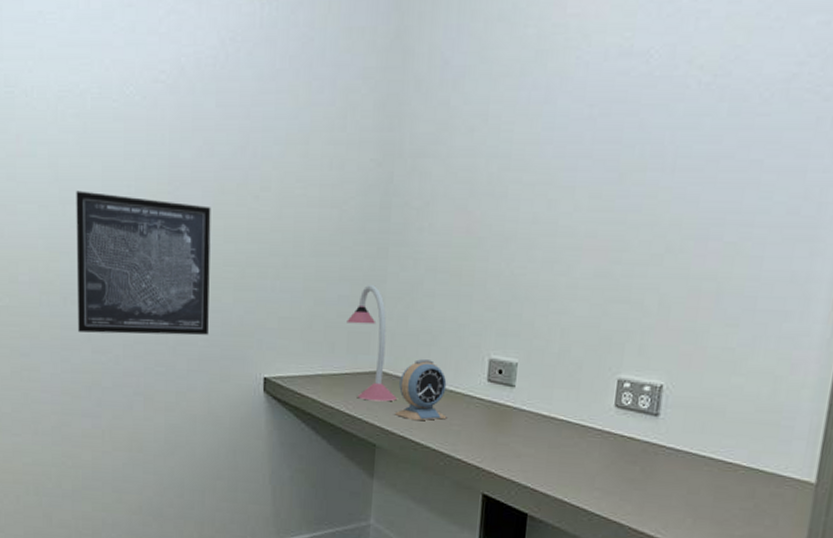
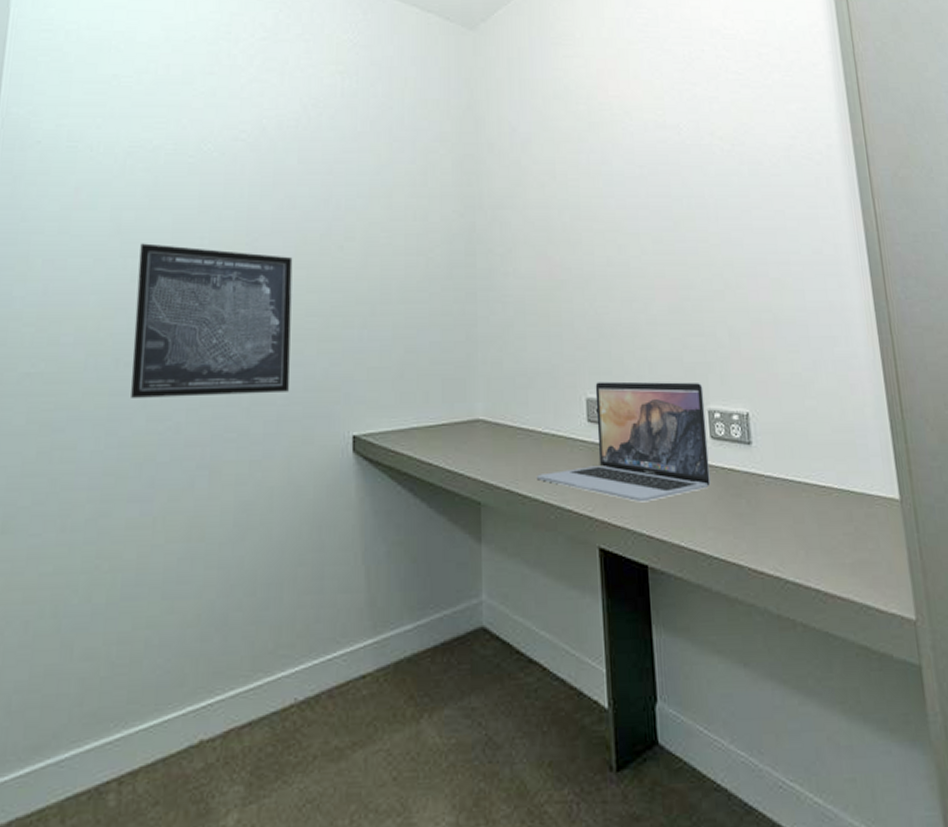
desk lamp: present [346,285,397,402] -> none [440,330,499,453]
alarm clock: present [394,359,447,421] -> none [497,403,552,471]
laptop: none [431,344,617,460] -> present [537,381,711,503]

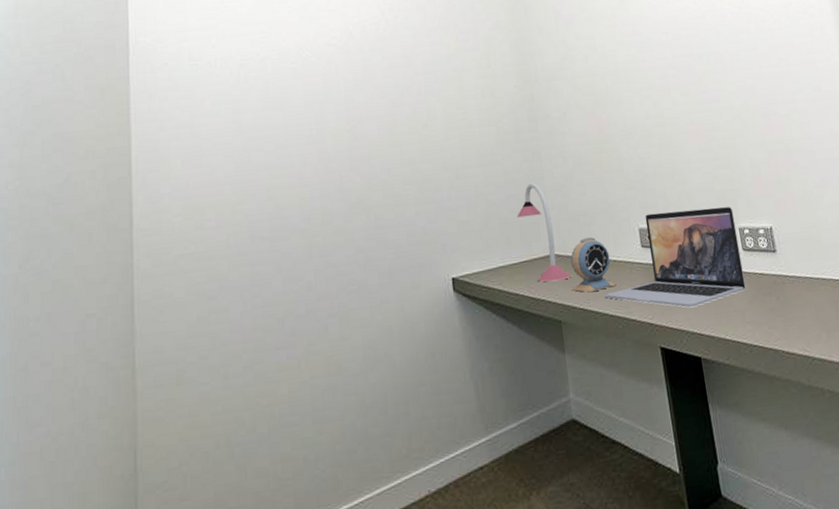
wall art: present [131,243,293,398] -> none [260,137,396,266]
desk lamp: none [440,330,499,453] -> present [517,183,571,282]
alarm clock: none [497,403,552,471] -> present [570,237,616,293]

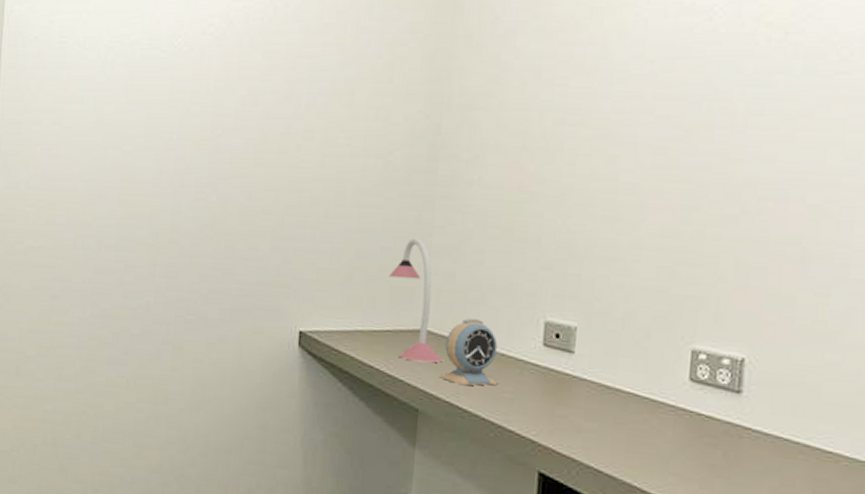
laptop: present [605,206,746,308] -> none [480,305,690,436]

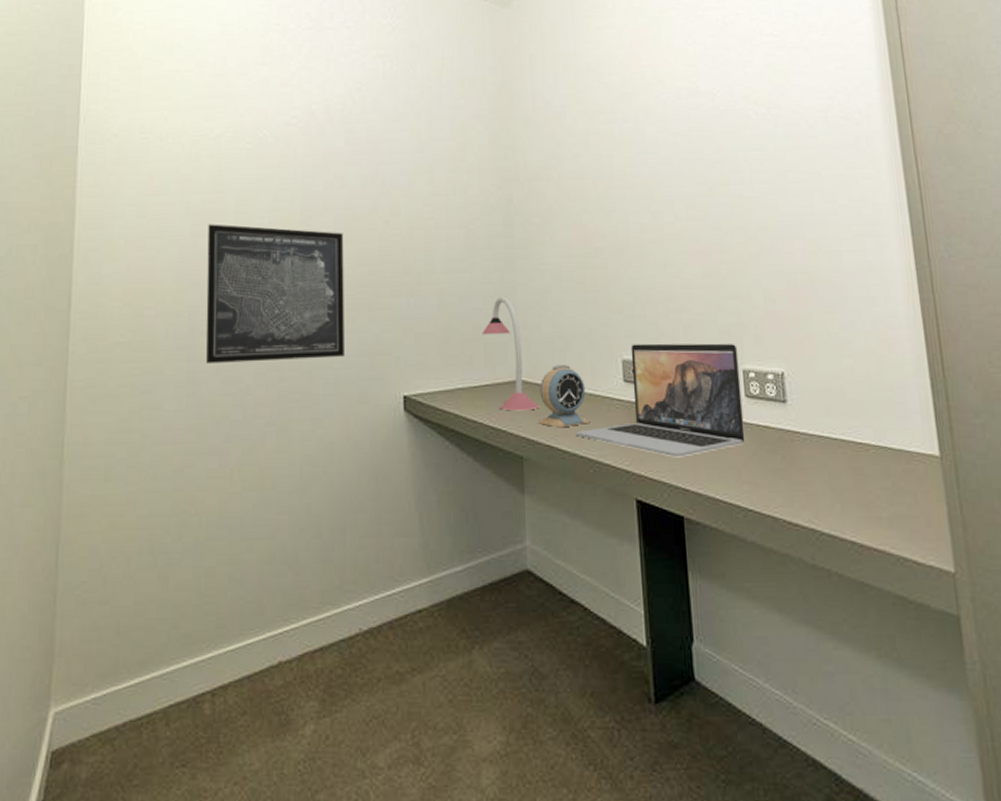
wall art: none [110,136,253,284] -> present [205,224,344,363]
laptop: none [480,305,690,436] -> present [576,343,745,458]

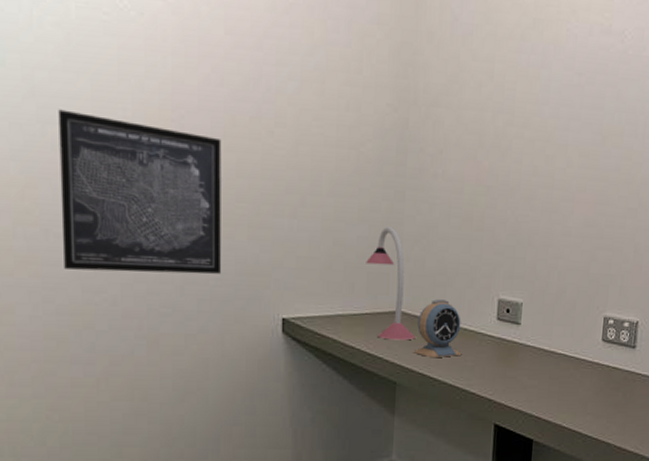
laptop: present [576,343,745,458] -> none [447,285,603,390]

